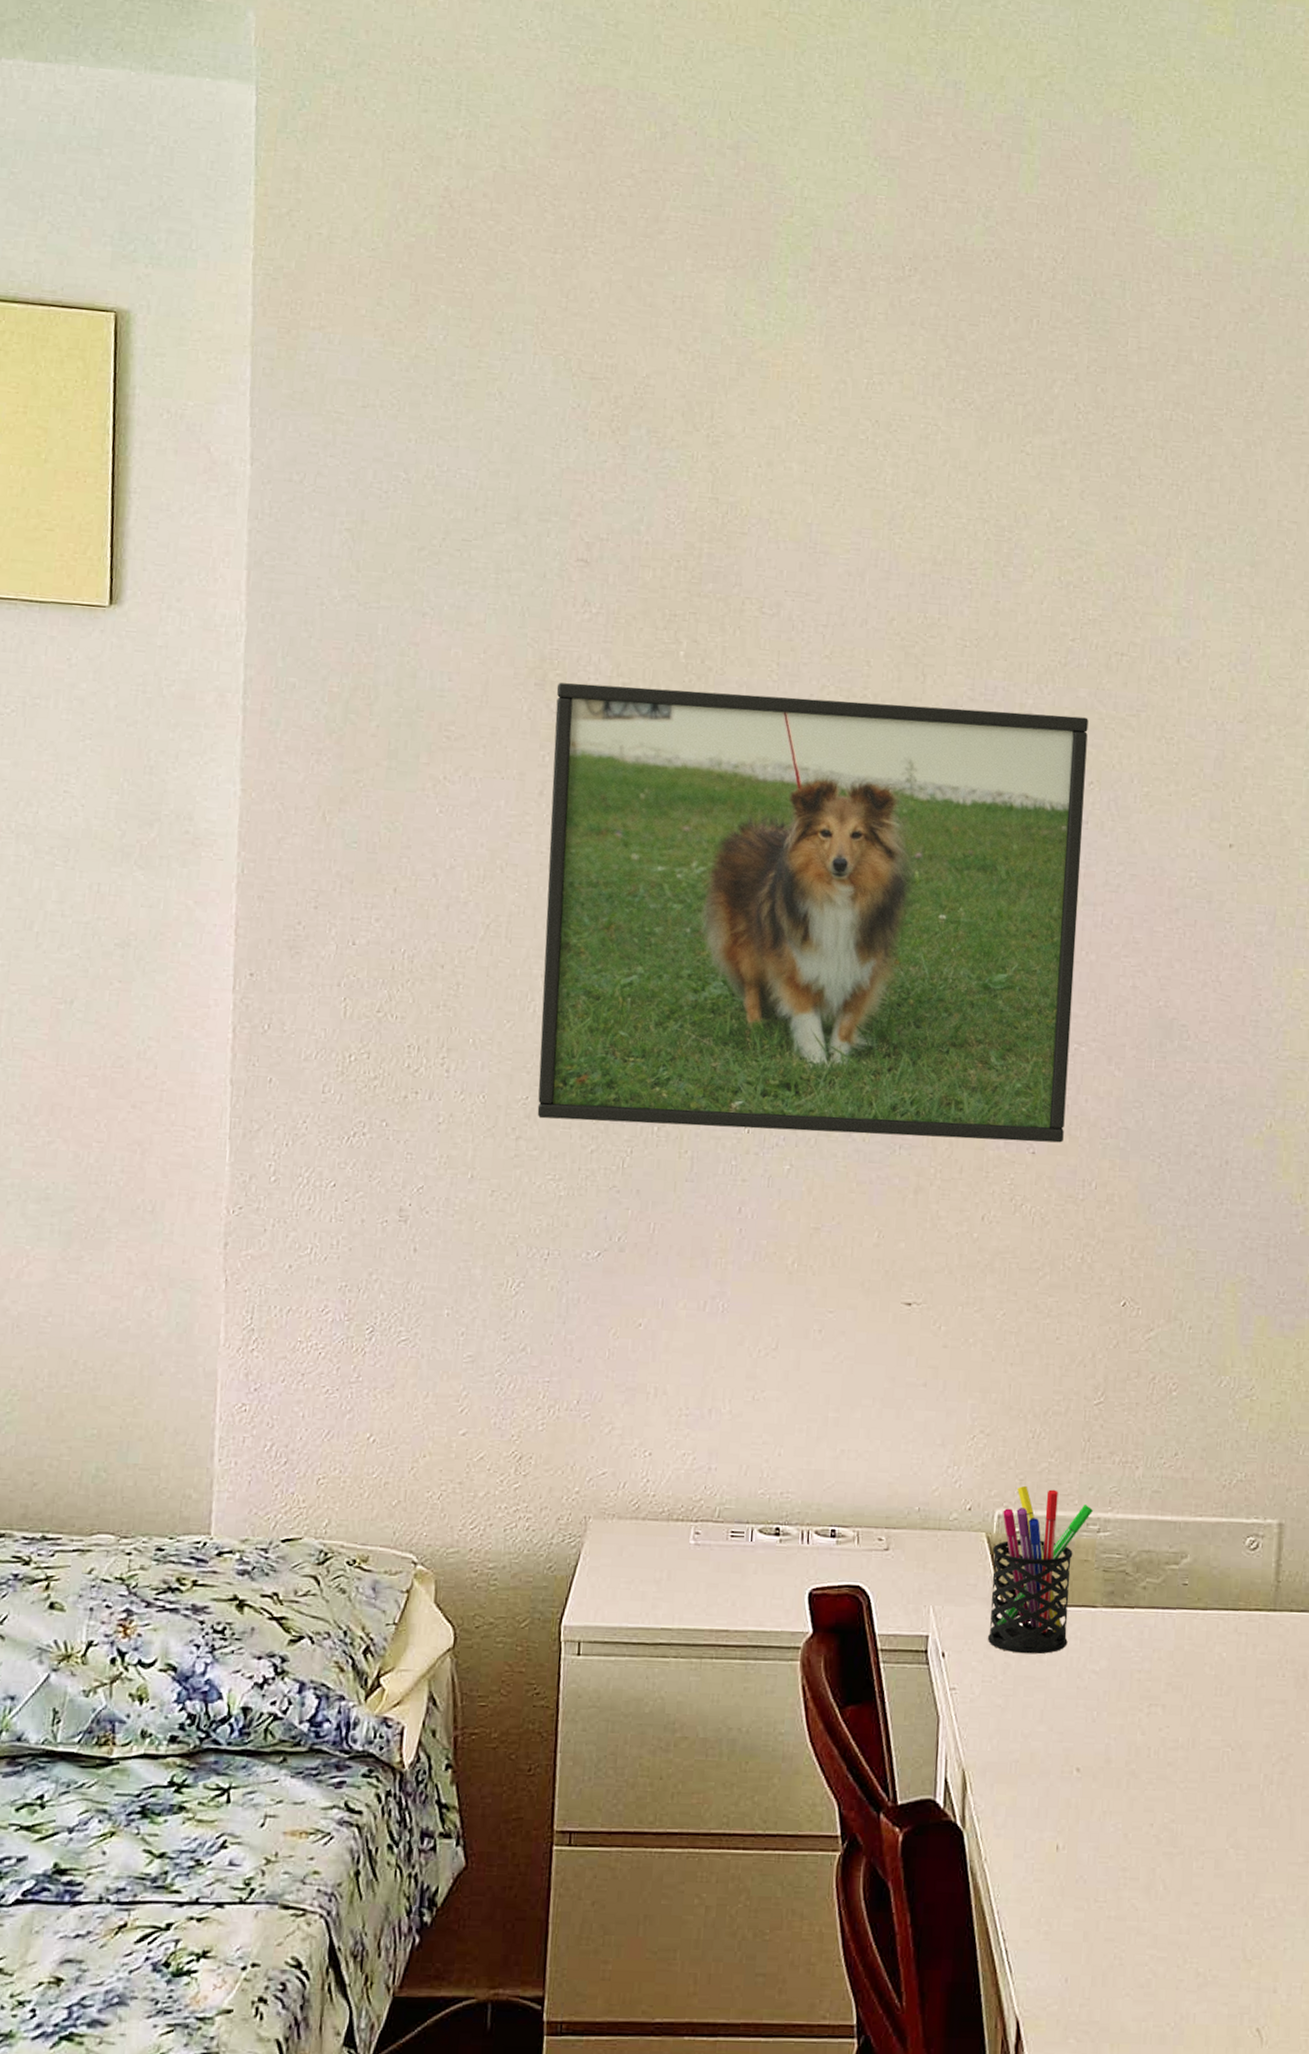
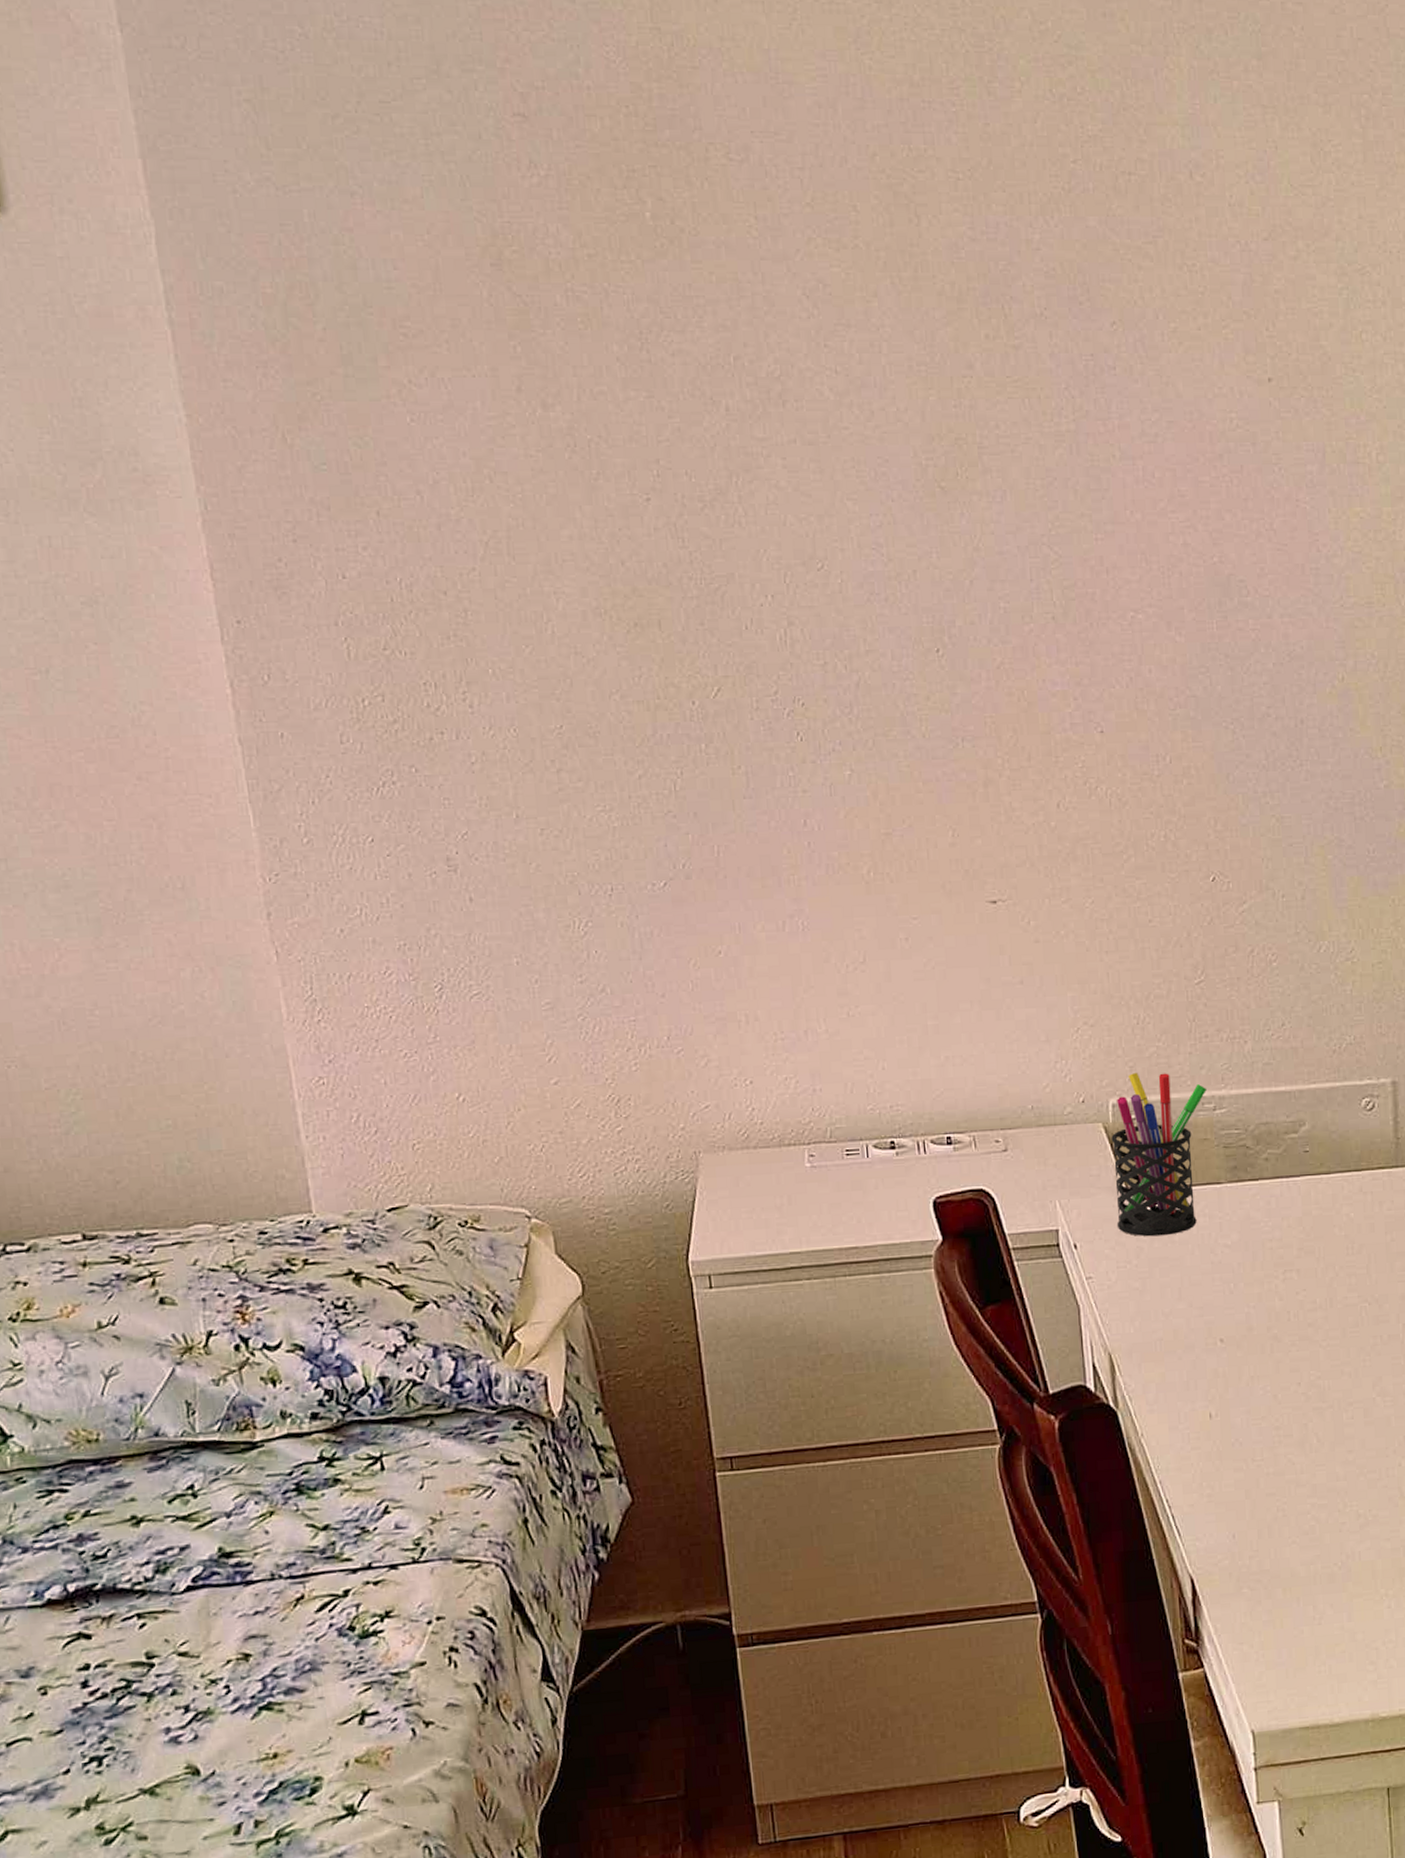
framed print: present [537,682,1089,1143] -> none [515,249,1131,748]

